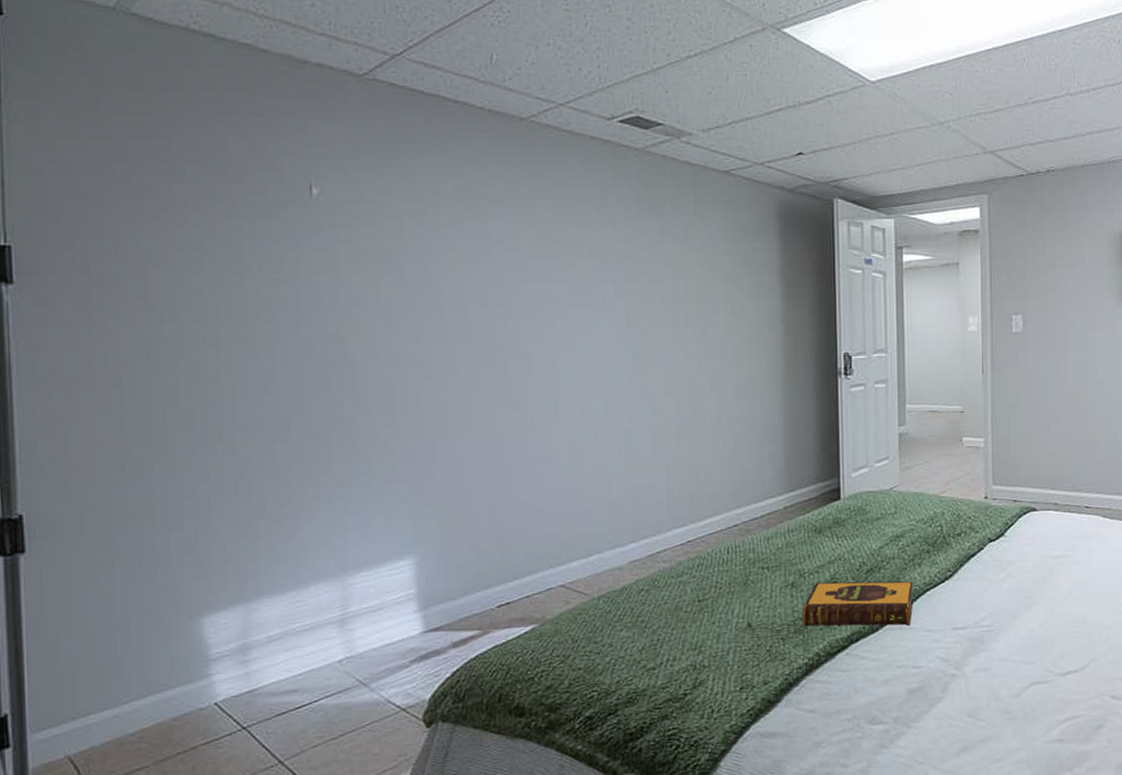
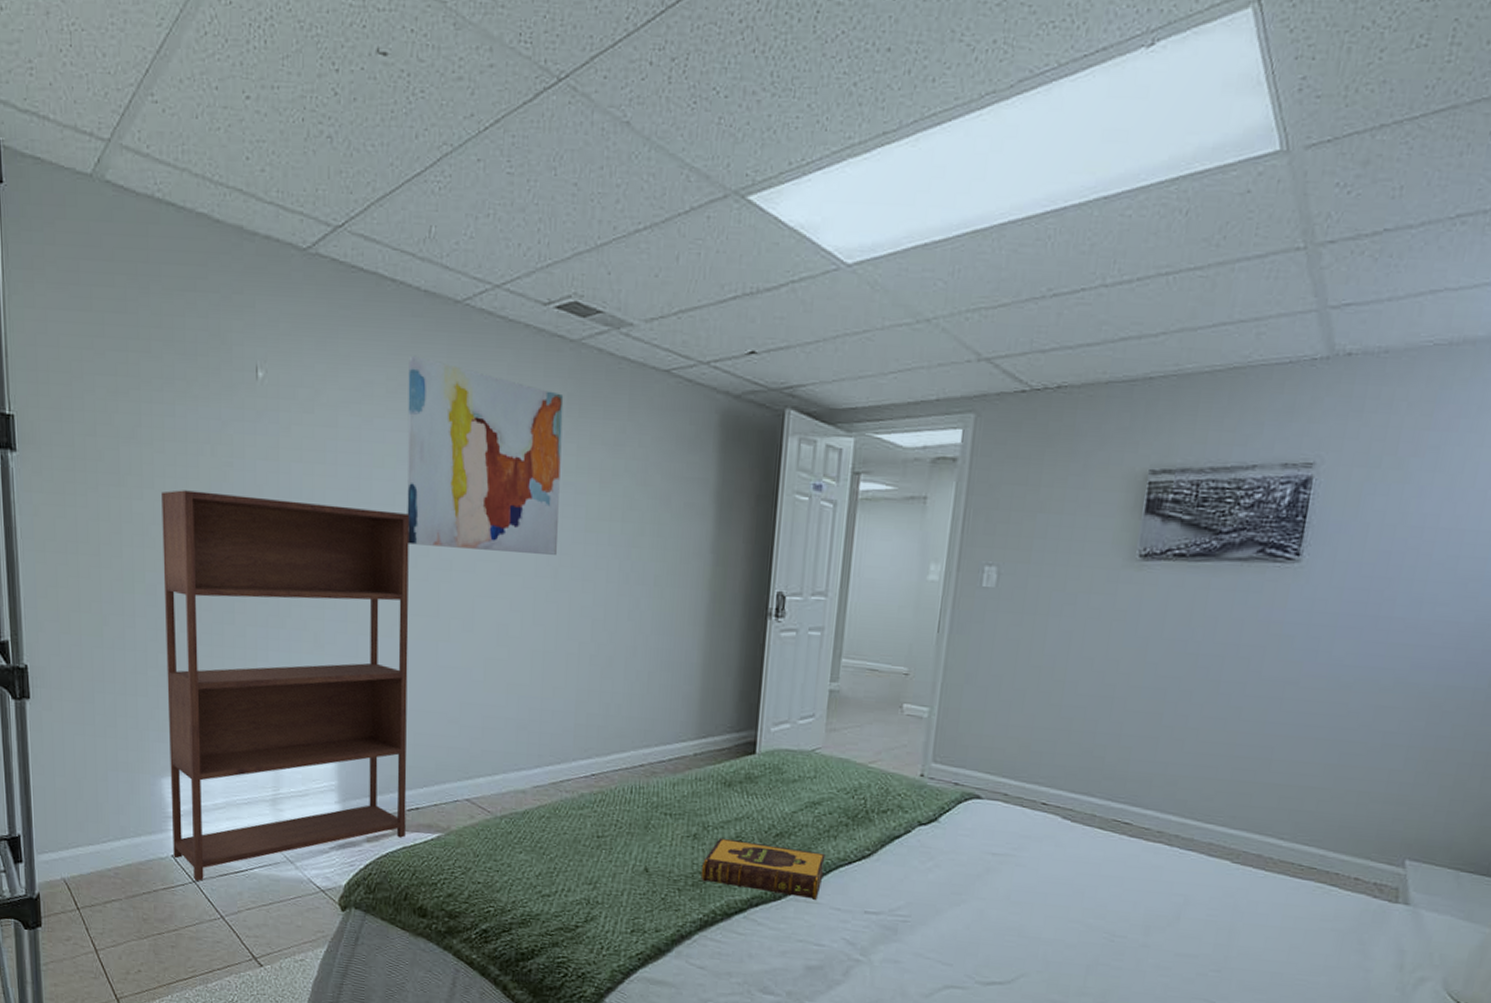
bookshelf: none [199,309,496,726] -> present [161,490,410,881]
wall art: none [476,167,638,342] -> present [407,355,564,555]

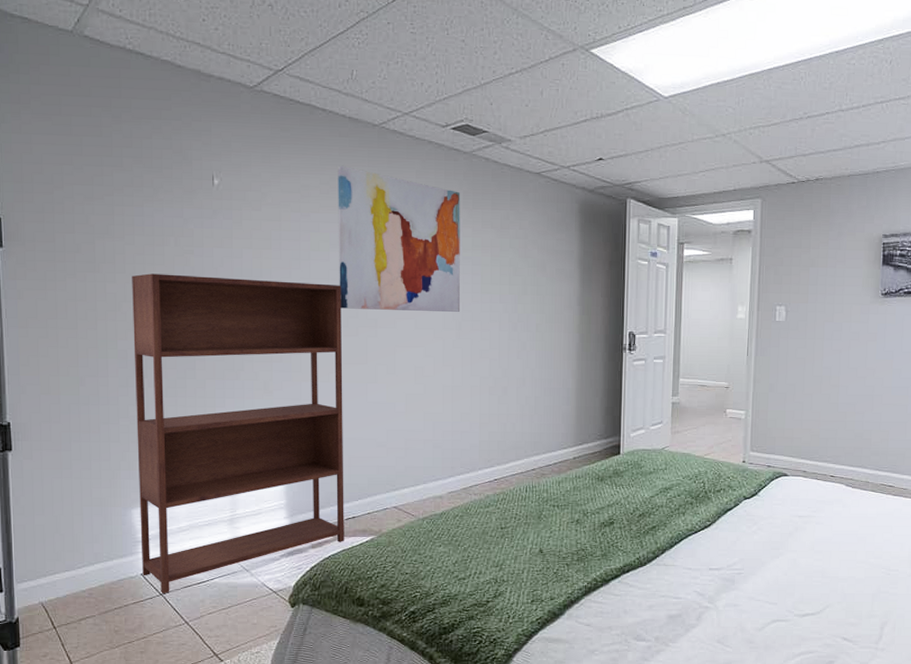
hardback book: present [700,837,826,900] -> none [583,521,678,563]

